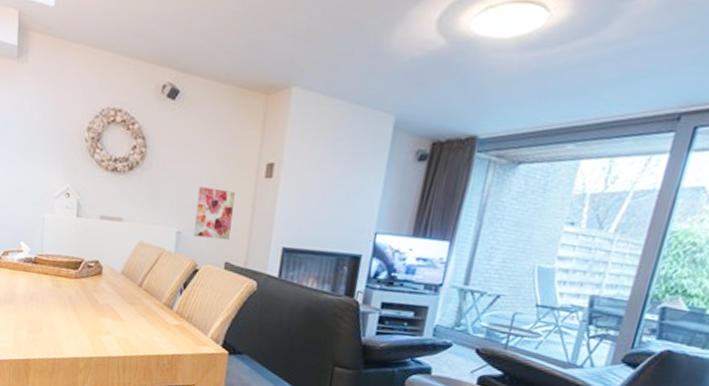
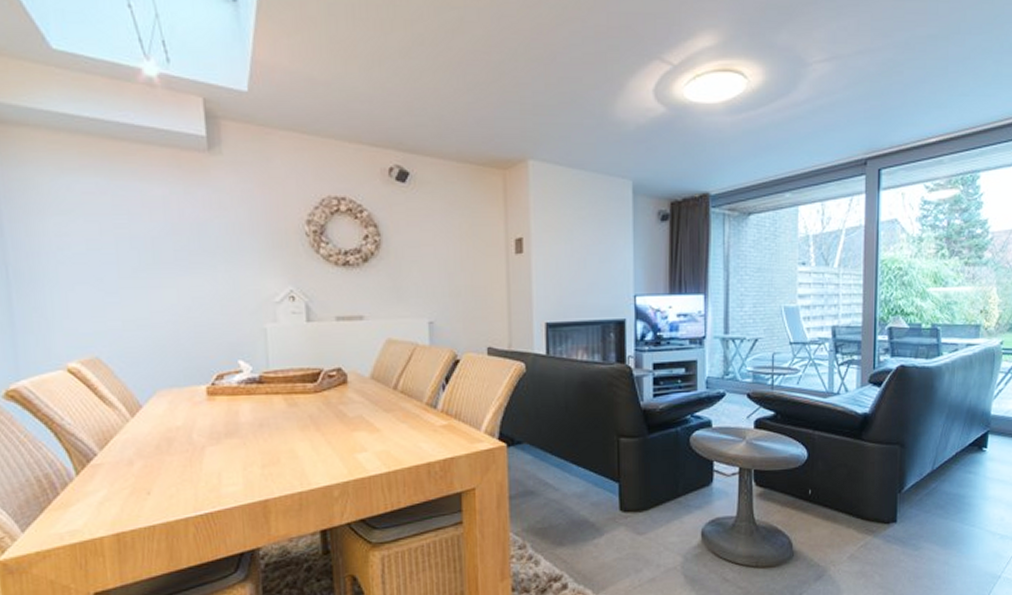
wall art: present [193,186,235,241] -> none [446,270,488,325]

